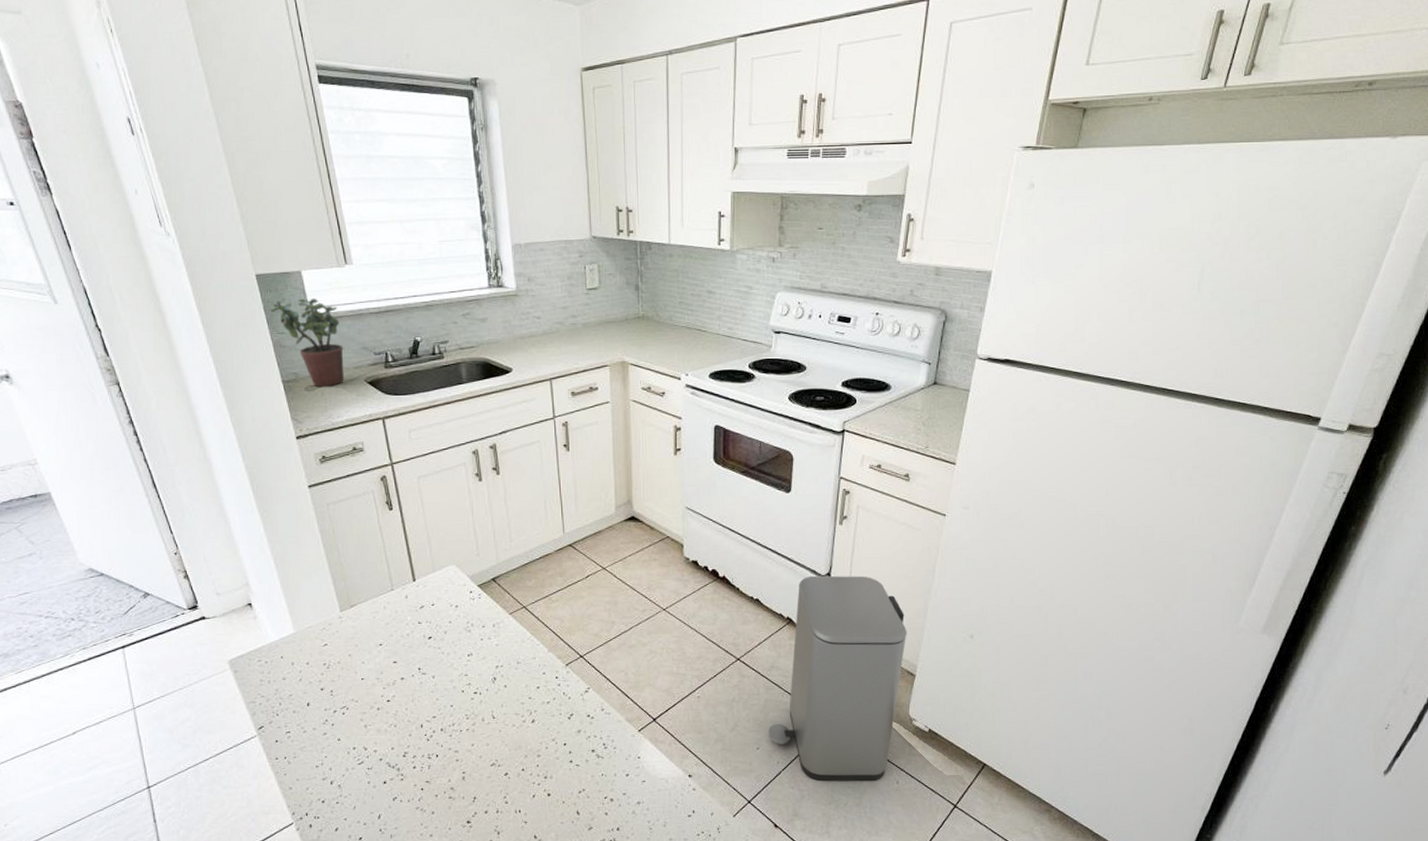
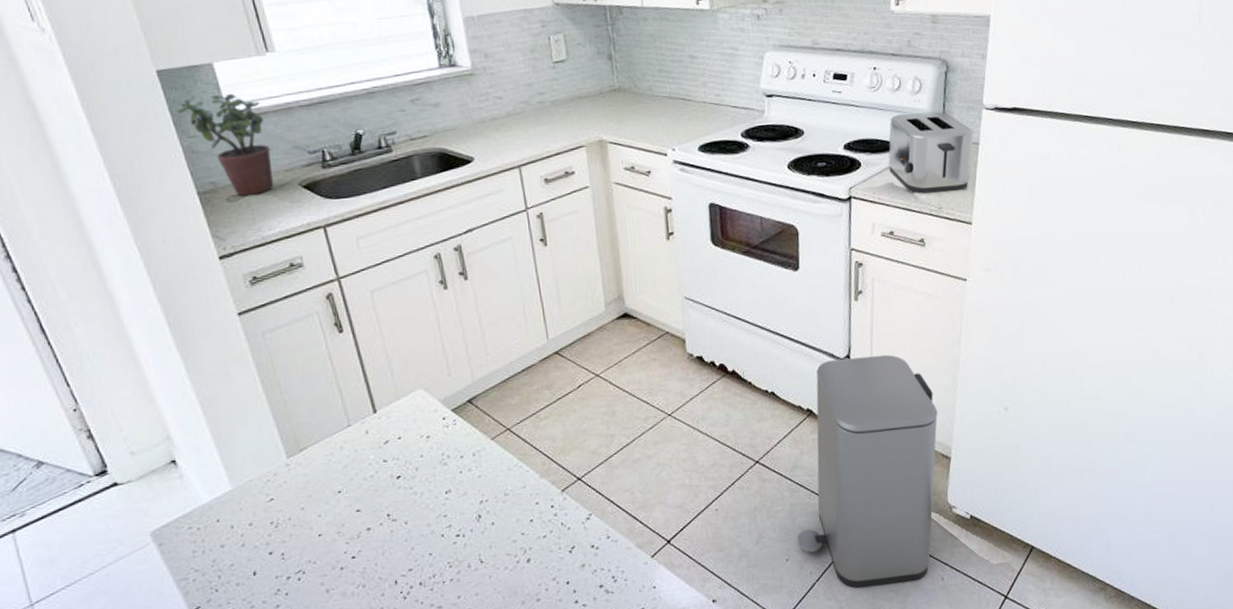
toaster: none [882,357,966,434] -> present [888,111,974,194]

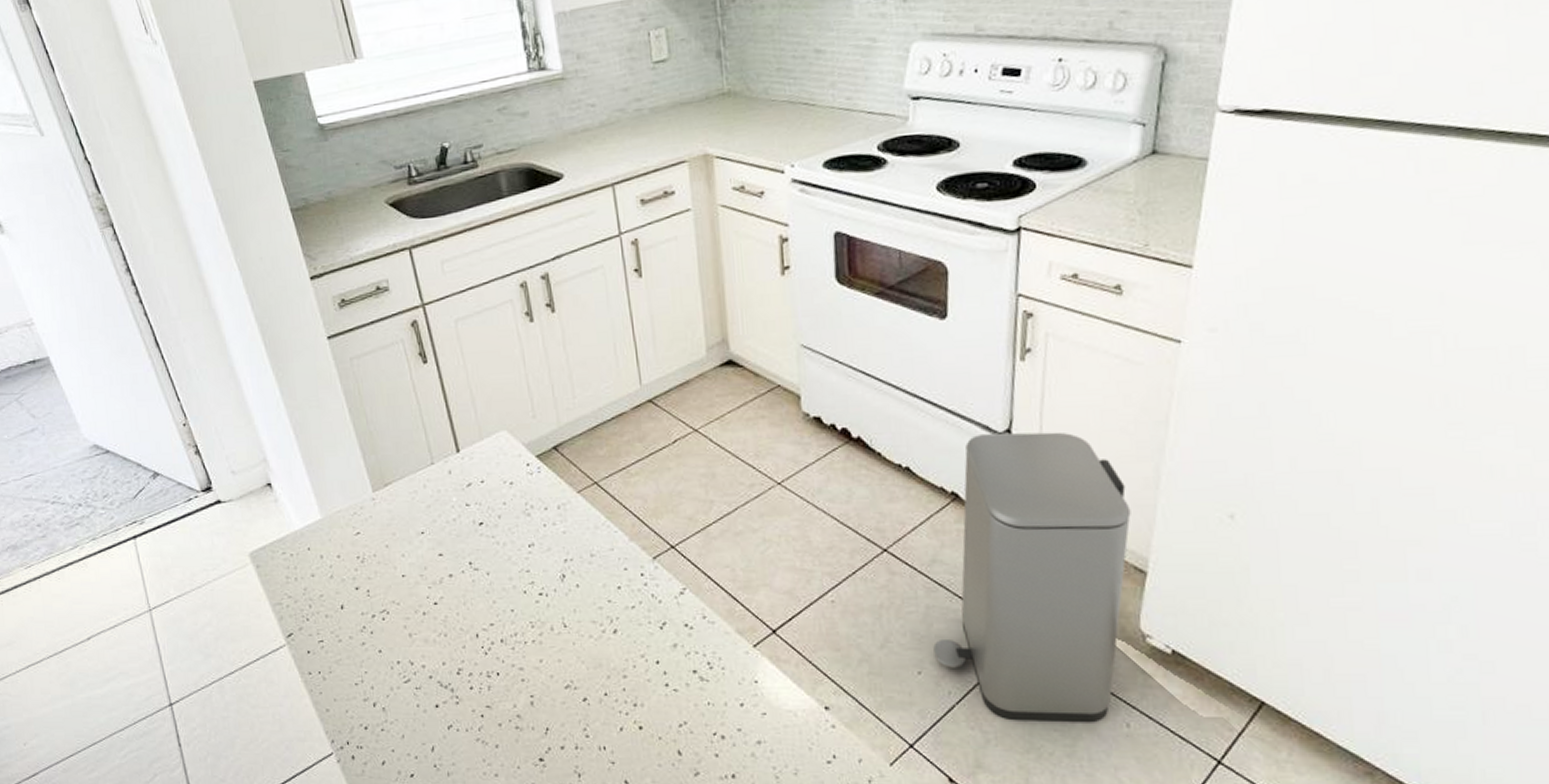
potted plant: present [176,93,274,197] -> none [272,103,362,214]
toaster: present [888,111,974,194] -> none [1074,115,1202,226]

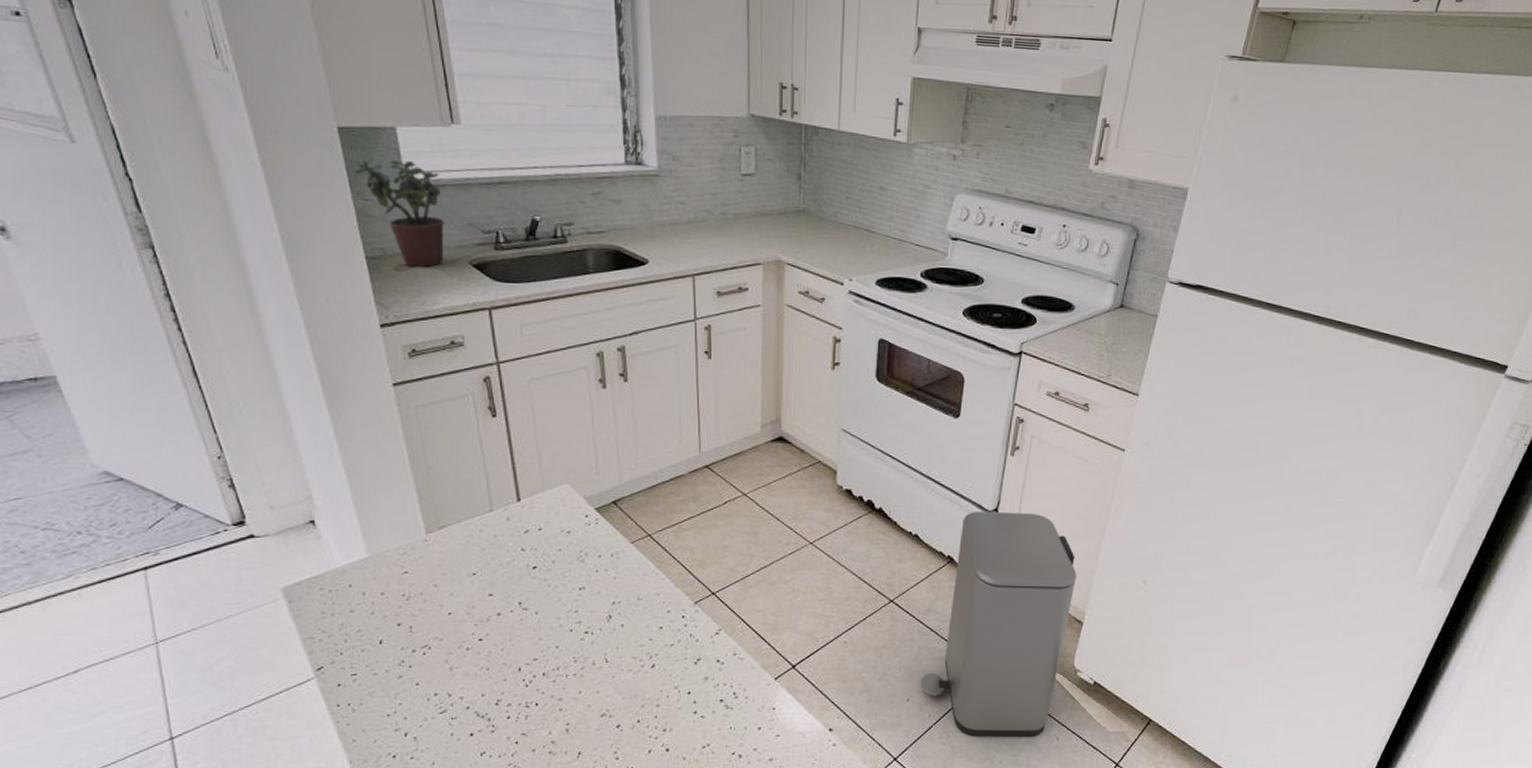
potted plant: none [272,103,362,214] -> present [354,158,445,268]

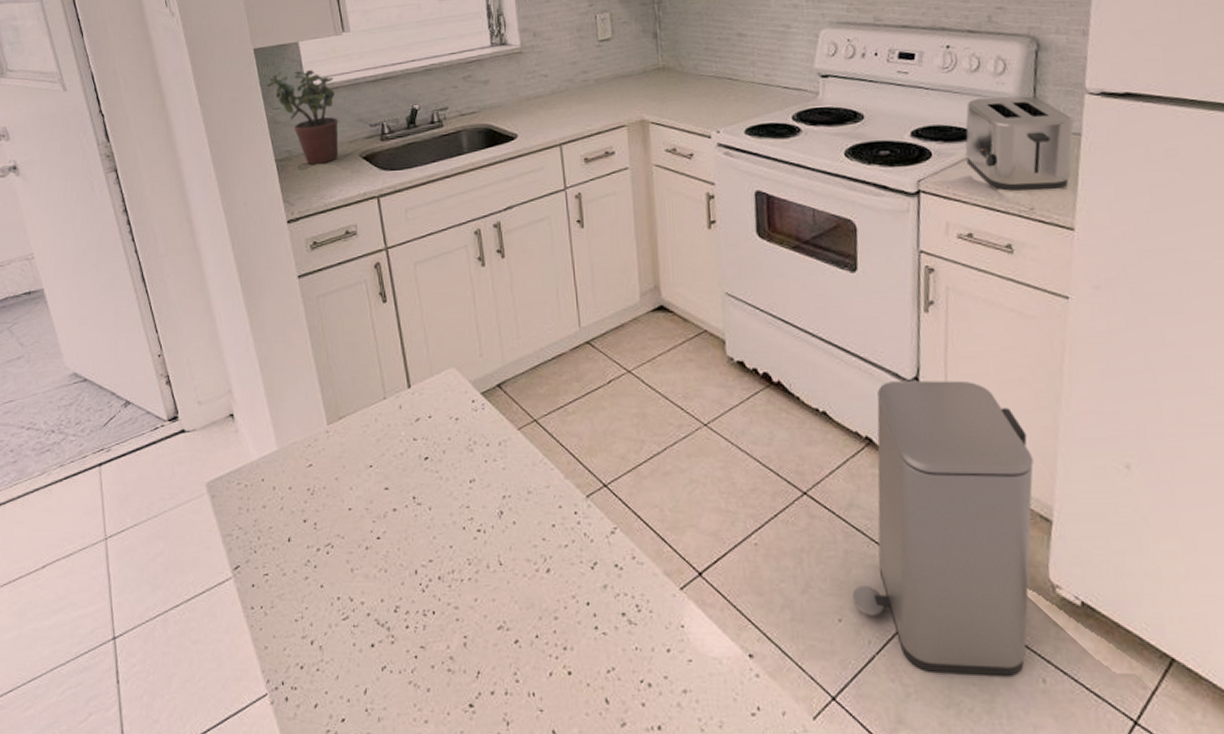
toaster: none [1064,275,1154,361] -> present [965,96,1074,192]

